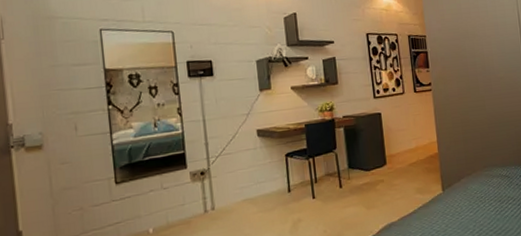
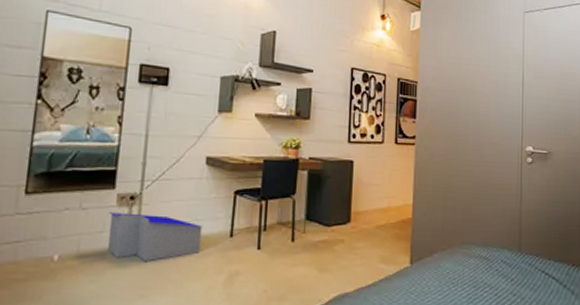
storage bin: none [186,184,266,224] -> present [108,212,202,262]

